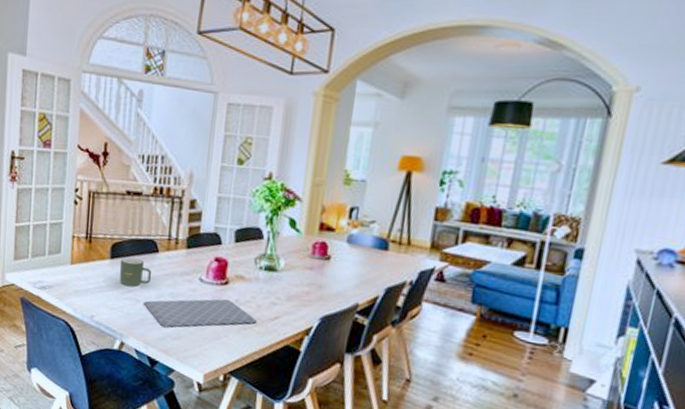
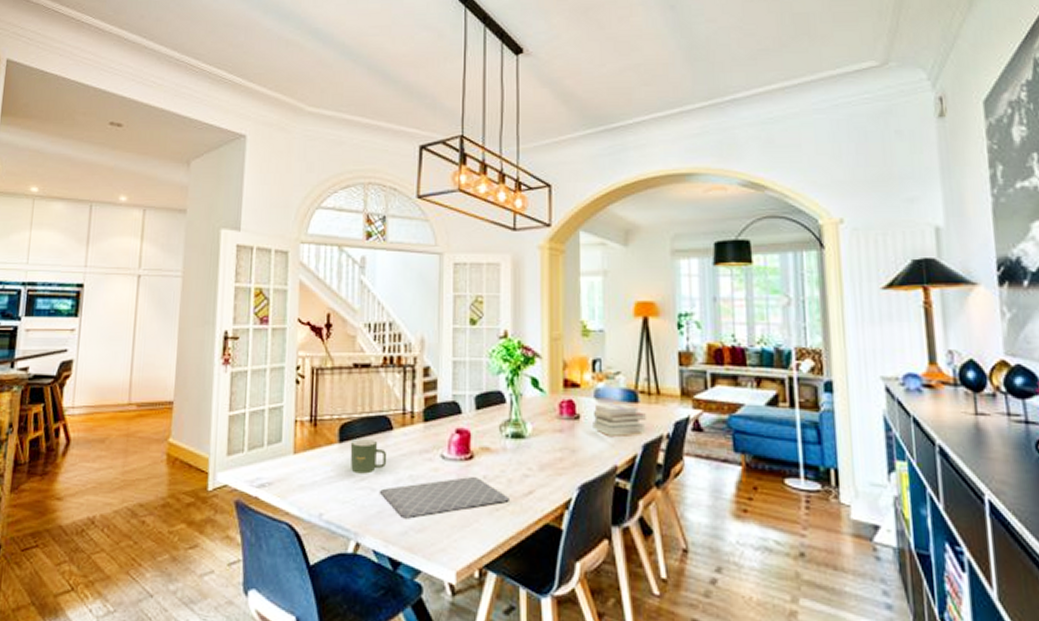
books: none [341,248,393,281] -> present [593,403,646,438]

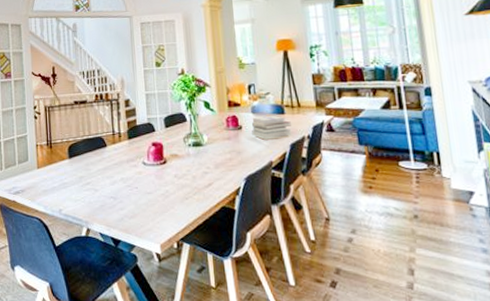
mug: present [350,439,387,476] -> none [77,155,105,181]
placemat: present [380,477,509,519] -> none [101,176,195,209]

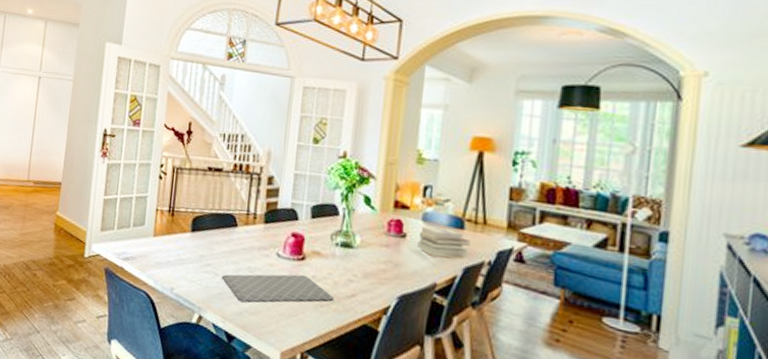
placemat: none [101,176,195,209] -> present [222,274,334,303]

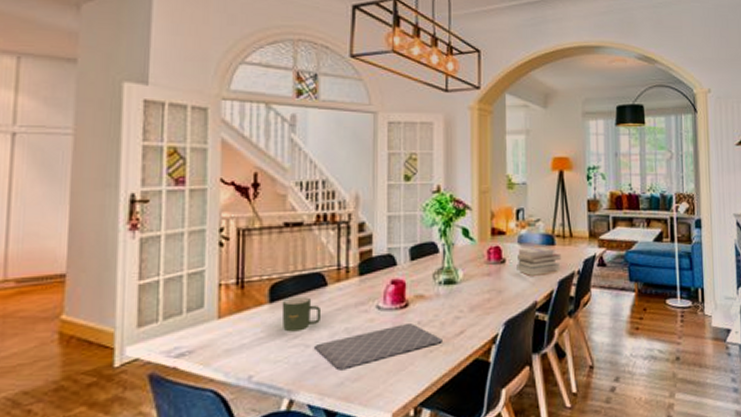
mug: none [199,231,230,262] -> present [281,297,322,334]

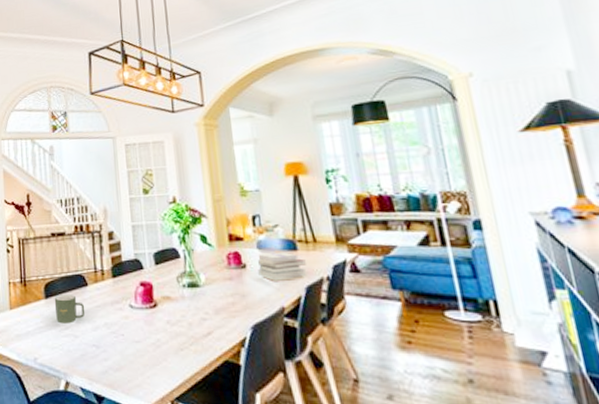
placemat: present [315,323,442,370] -> none [82,322,192,360]

